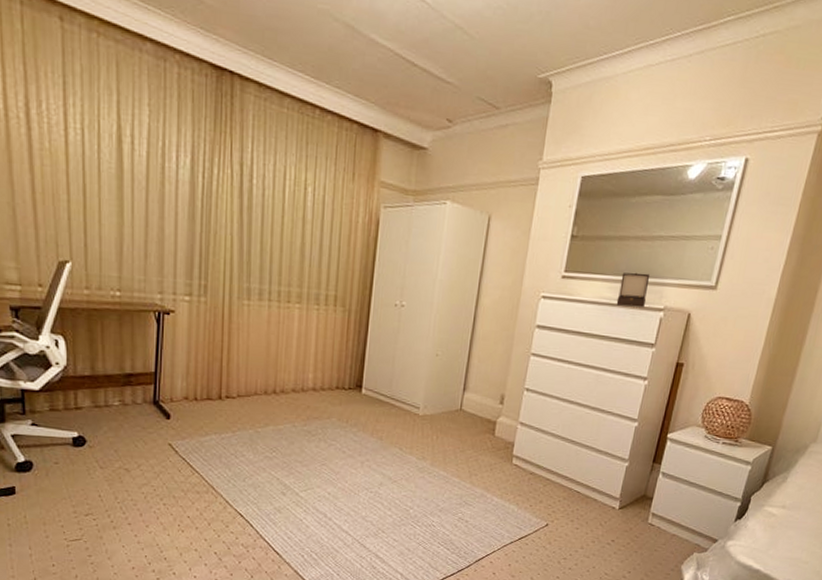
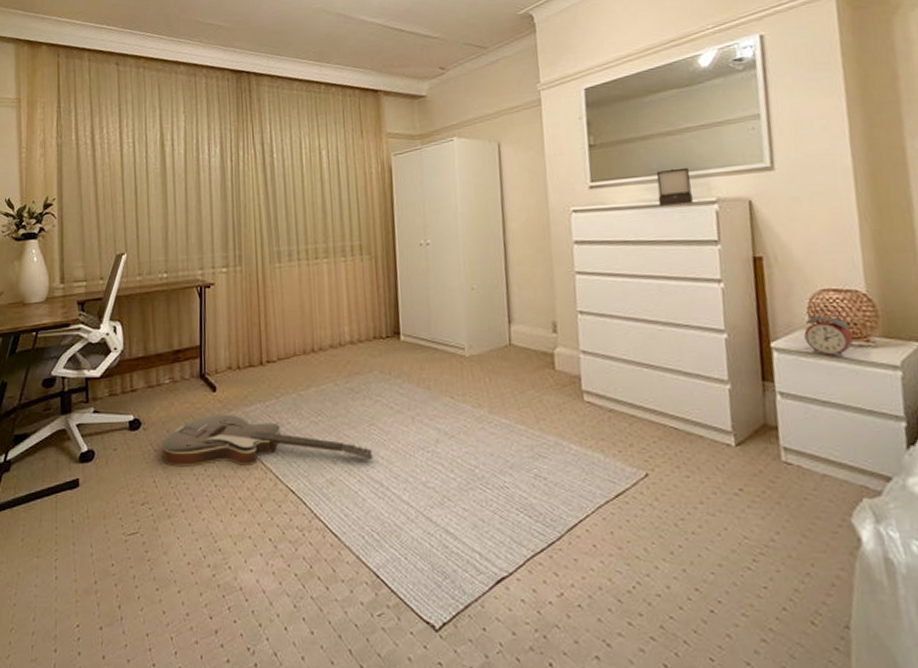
guitar: none [109,440,321,495] -> present [162,413,373,467]
alarm clock: none [693,412,728,451] -> present [804,309,854,357]

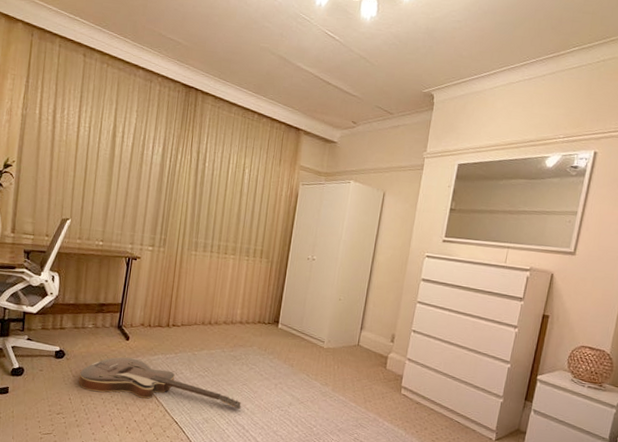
jewelry box: present [656,167,693,206] -> none [488,239,517,268]
alarm clock: present [804,309,854,357] -> none [560,359,592,393]

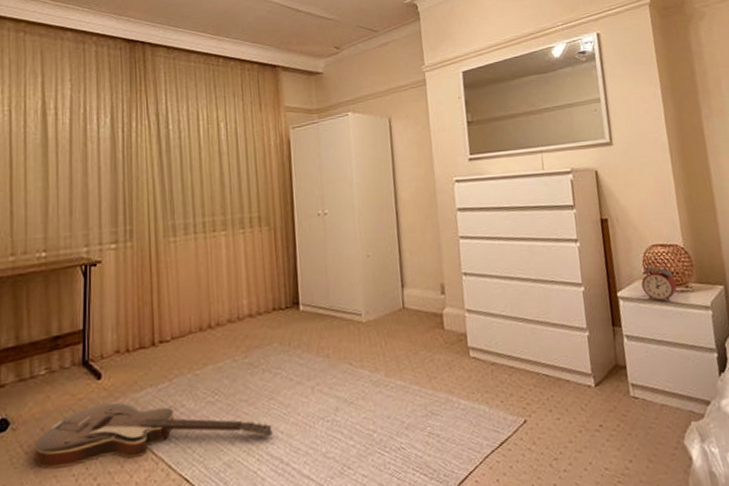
alarm clock: none [560,359,592,393] -> present [641,261,677,301]

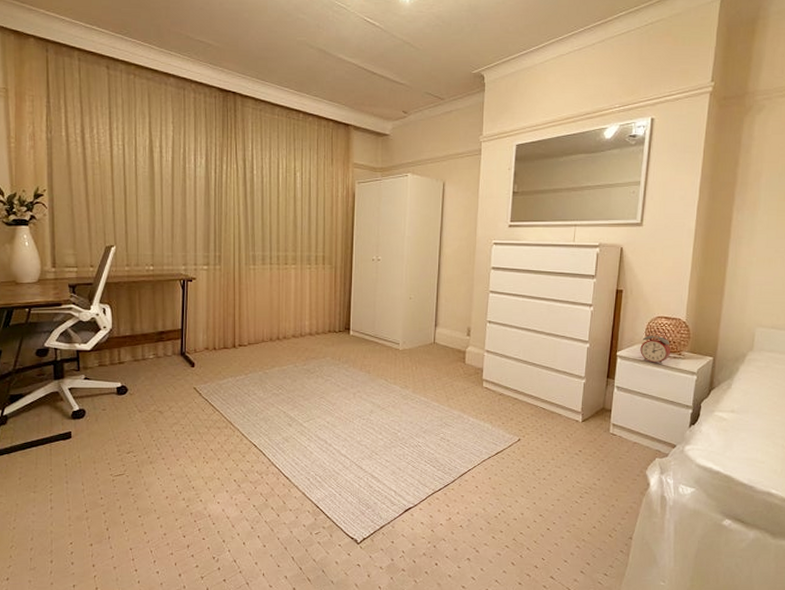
guitar: present [35,402,273,469] -> none [146,385,321,425]

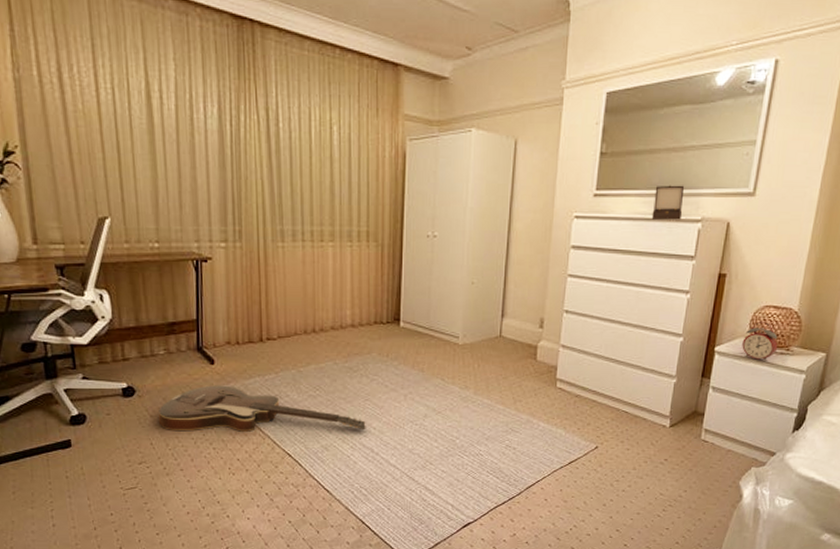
guitar: none [146,385,321,425] -> present [158,385,366,432]
jewelry box: none [557,217,584,246] -> present [651,185,685,220]

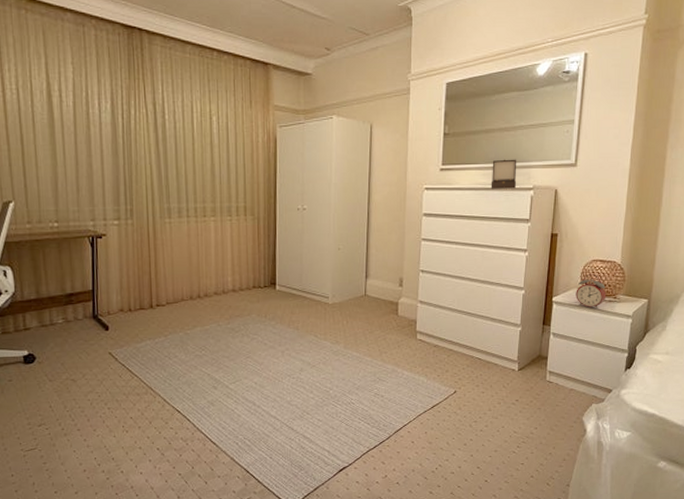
guitar: present [158,385,366,432] -> none [57,349,248,394]

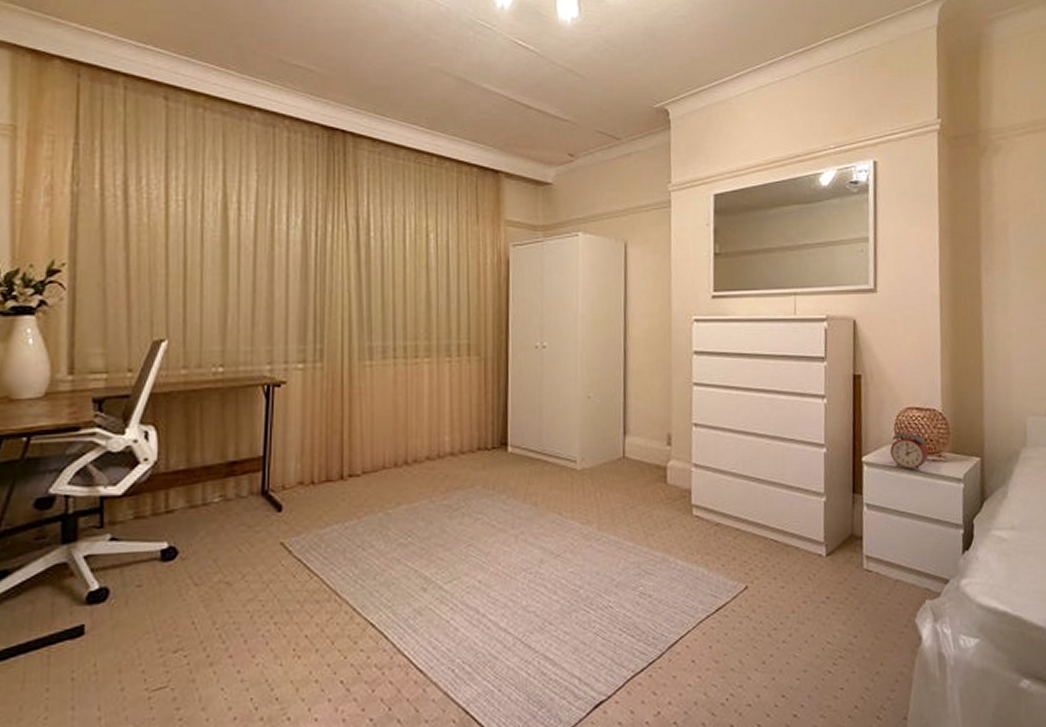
jewelry box: present [491,159,517,189] -> none [774,283,805,320]

